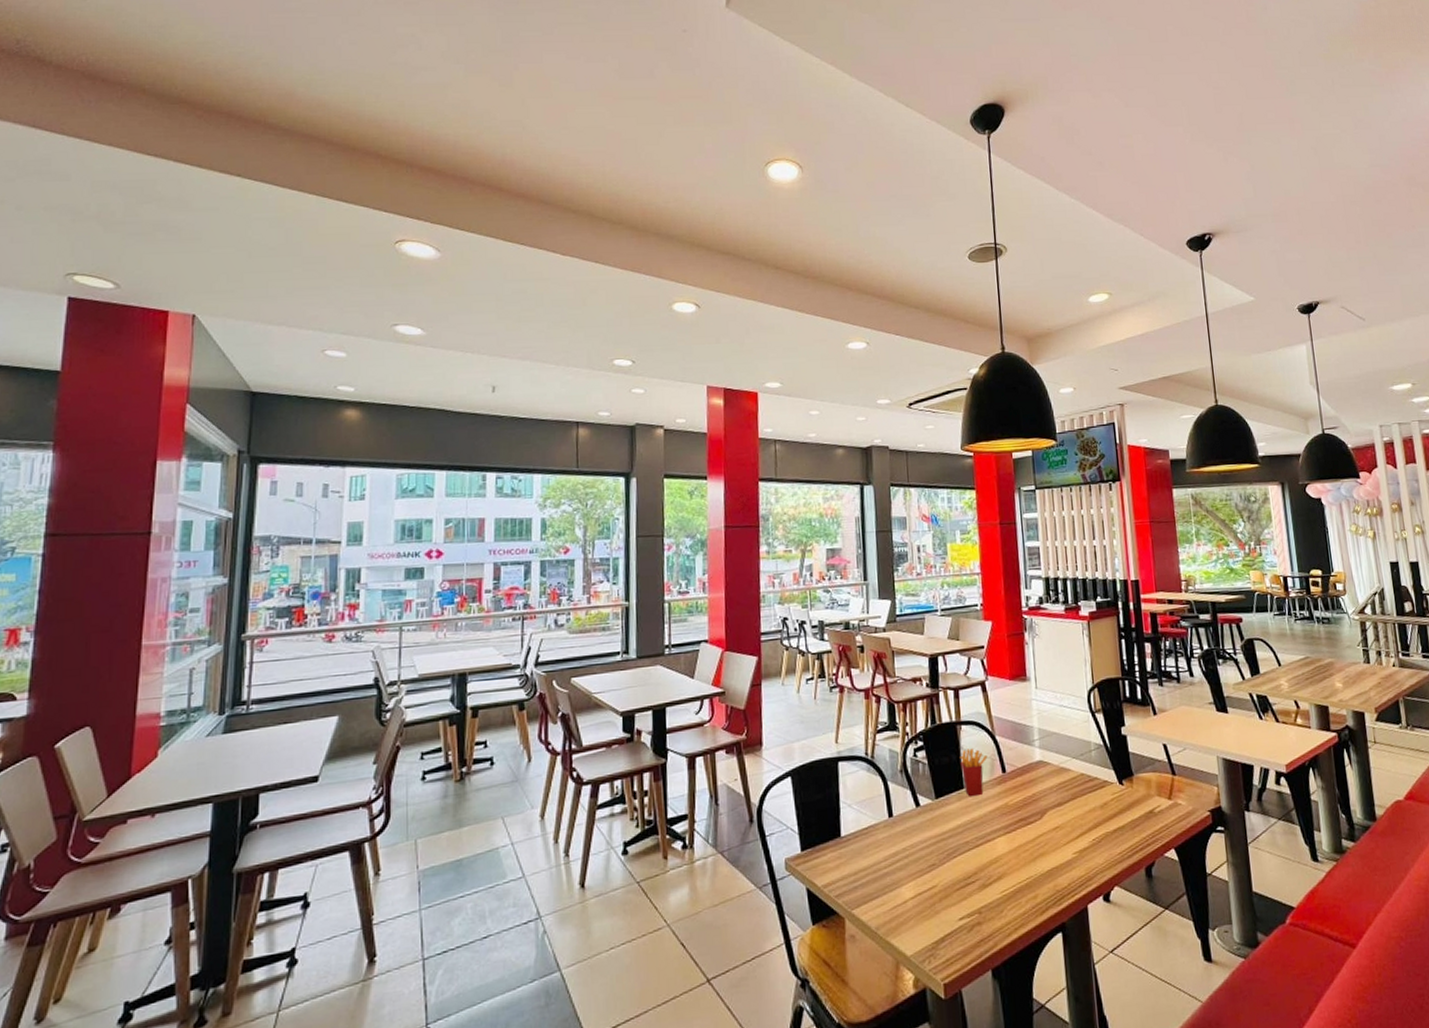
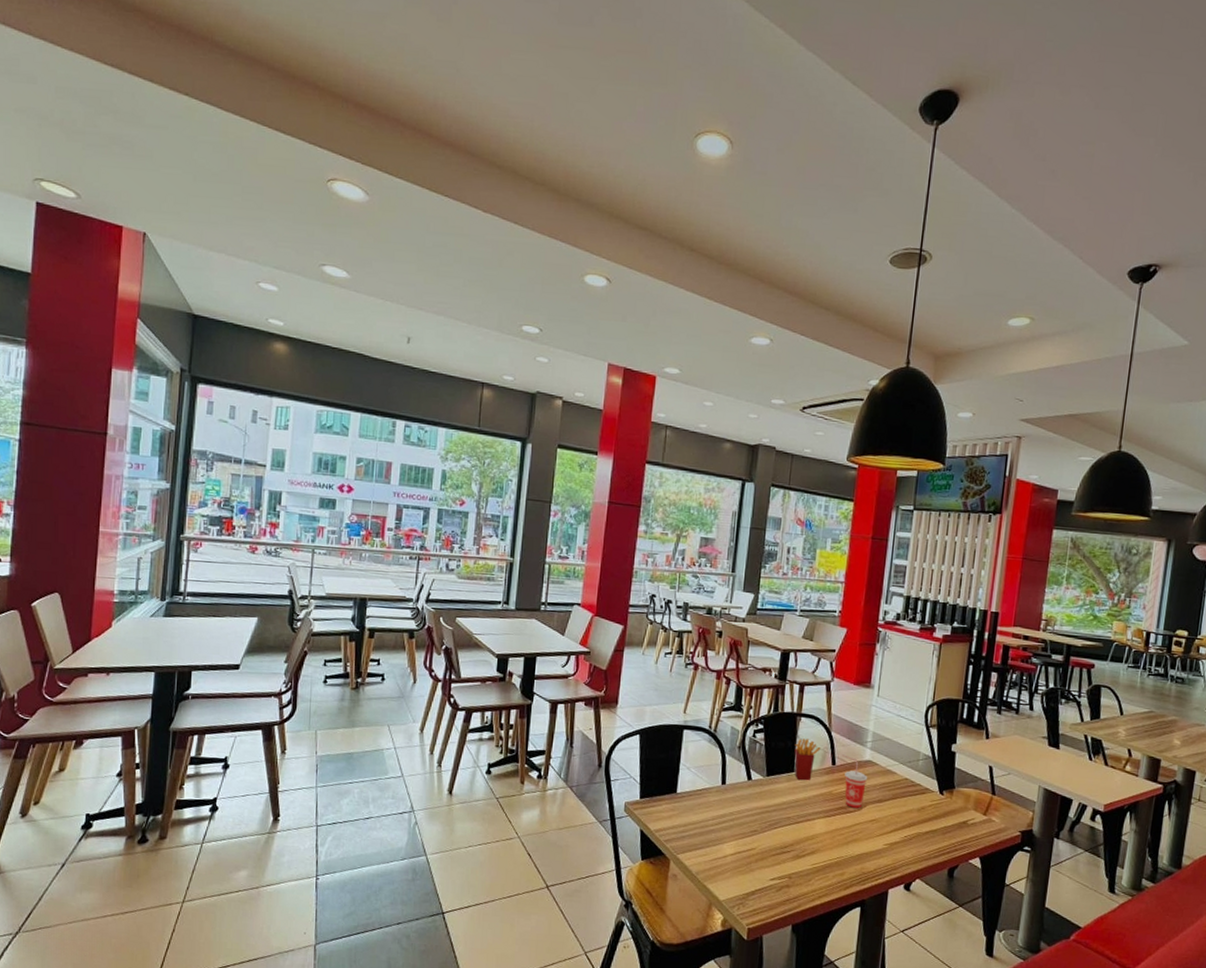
beverage cup: none [1010,759,1043,818] -> present [841,754,868,808]

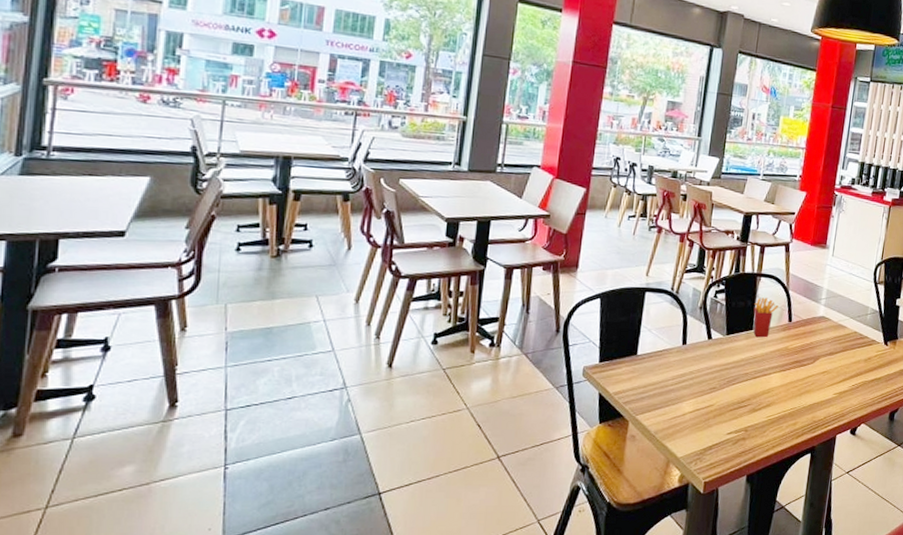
beverage cup: present [841,754,868,808] -> none [797,311,821,361]

